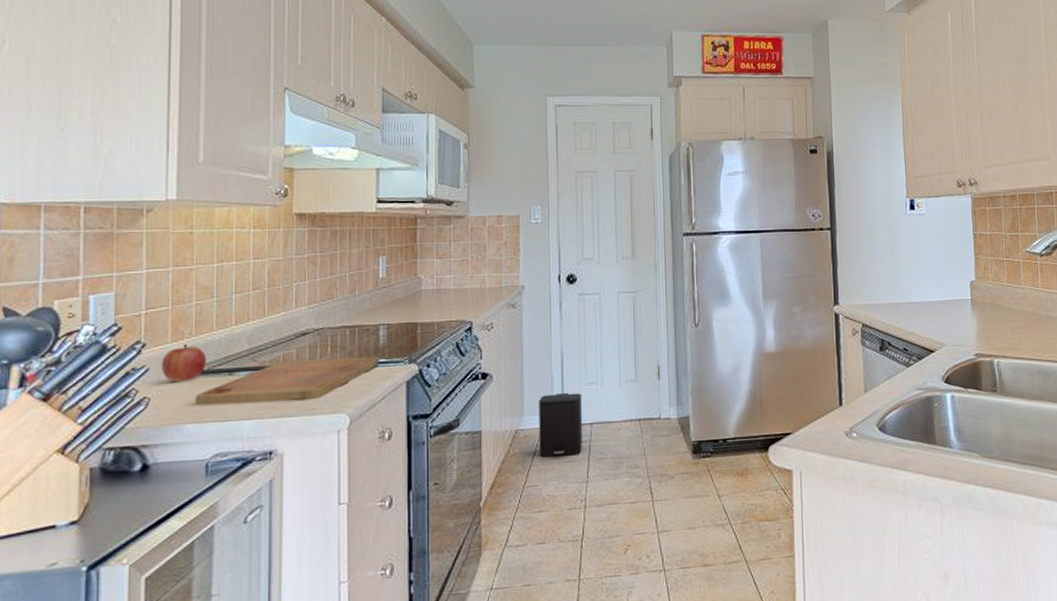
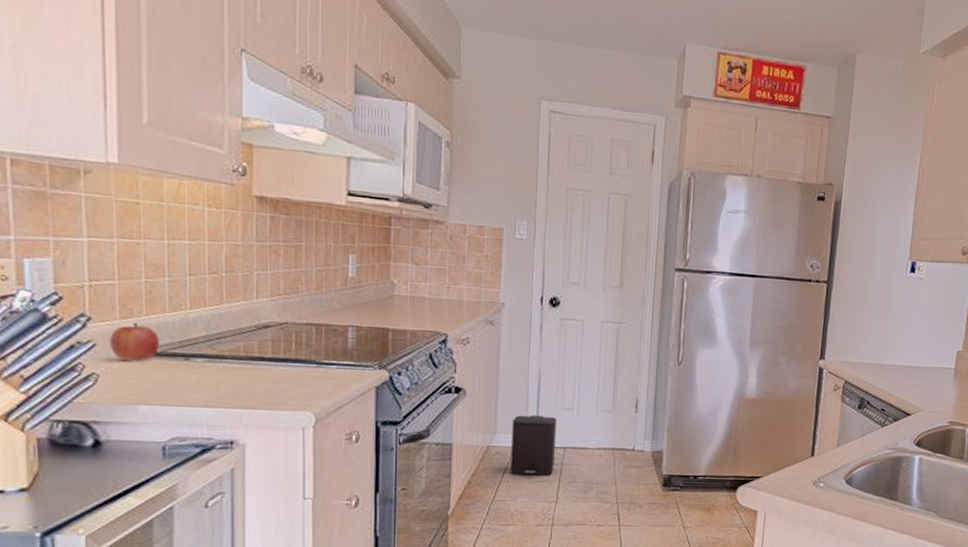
cutting board: present [195,357,380,405] -> none [149,351,348,394]

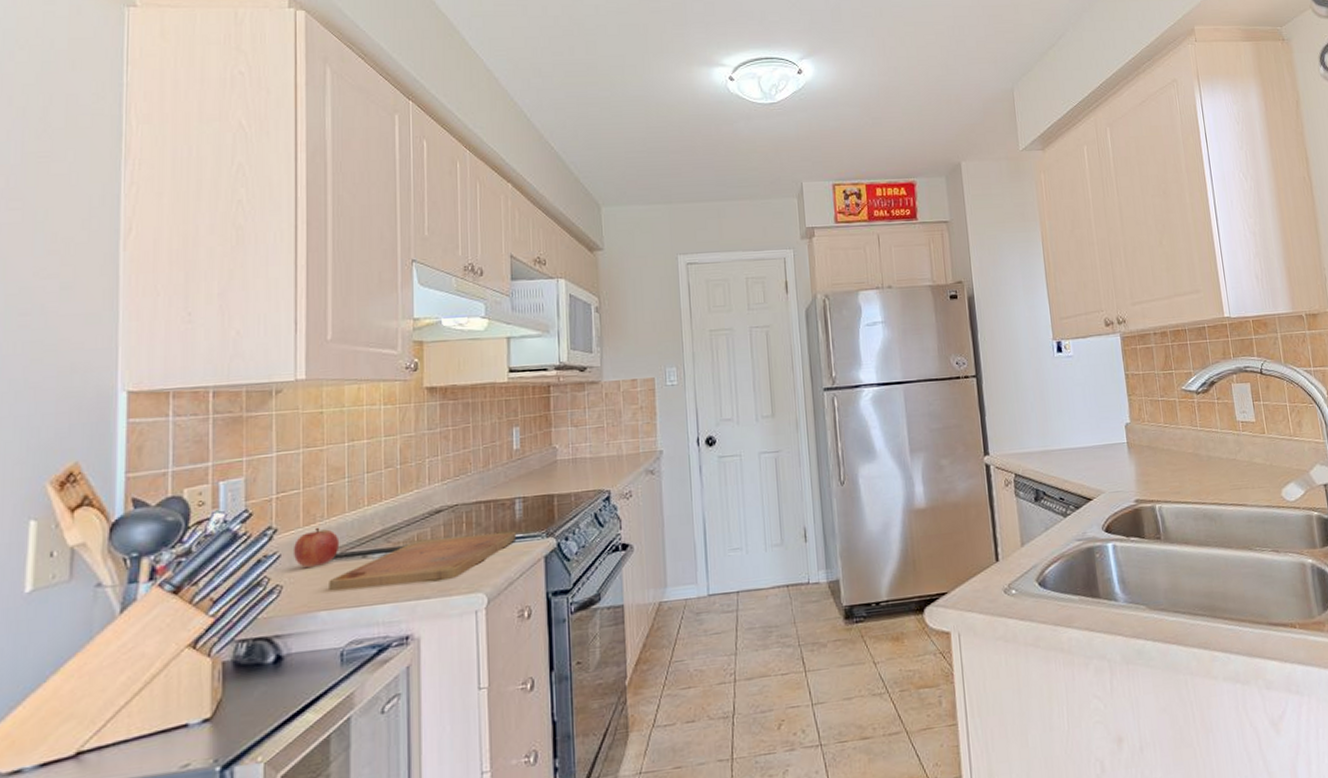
cutting board: none [149,351,348,394] -> present [329,532,517,591]
pedal bin: present [510,414,558,476] -> none [682,560,730,630]

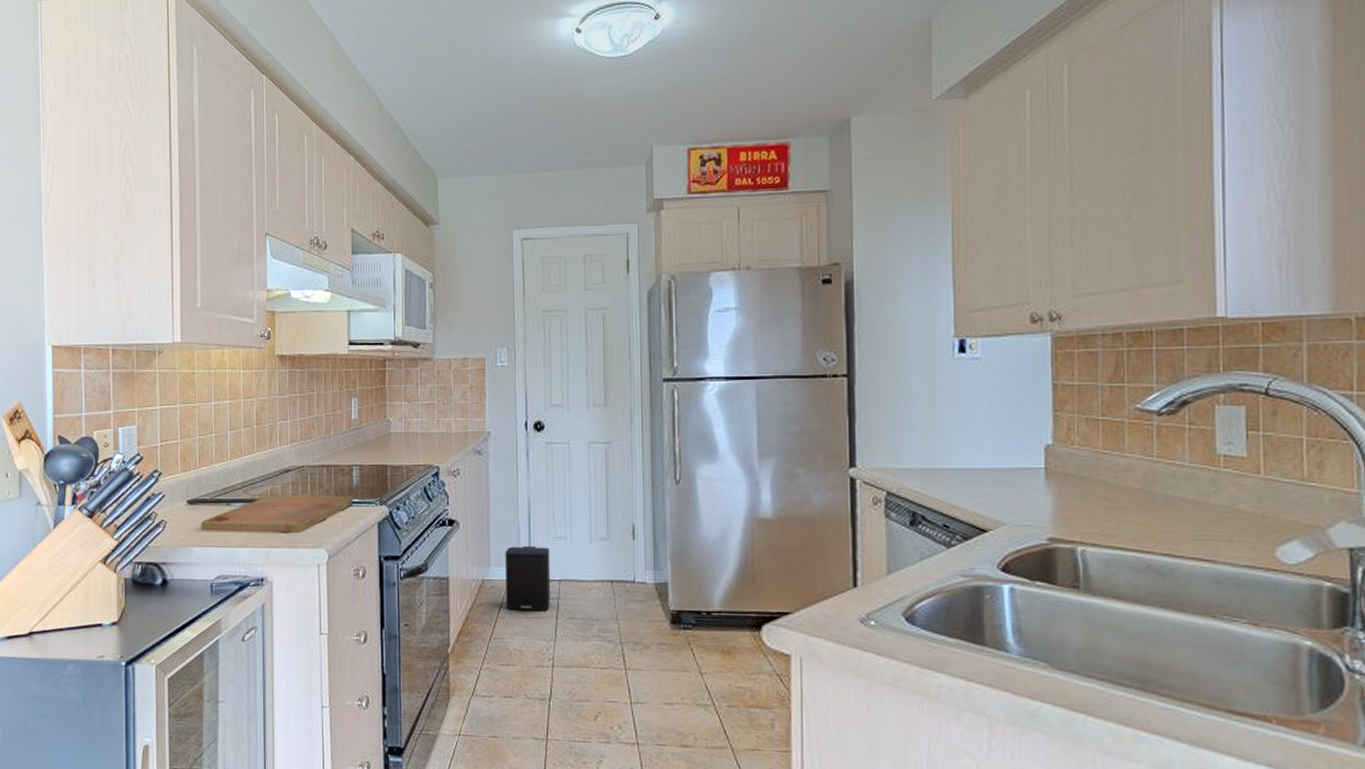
fruit: present [293,527,340,567] -> none [173,474,209,508]
pedal bin: none [682,560,730,630] -> present [505,545,551,612]

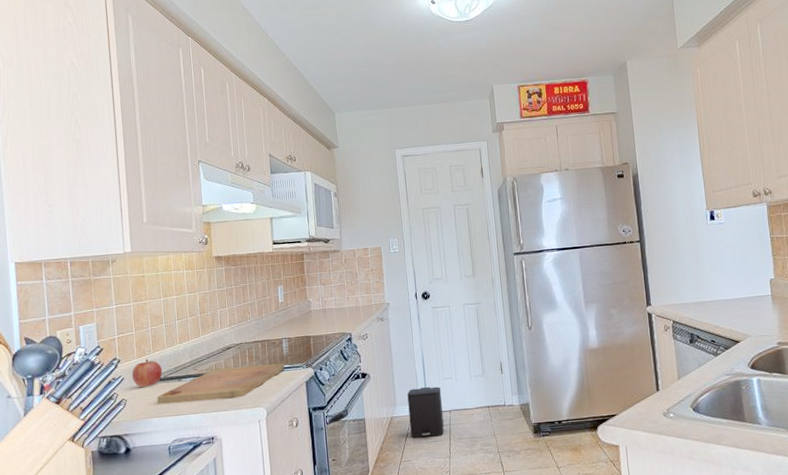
fruit: none [173,474,209,508] -> present [131,359,163,387]

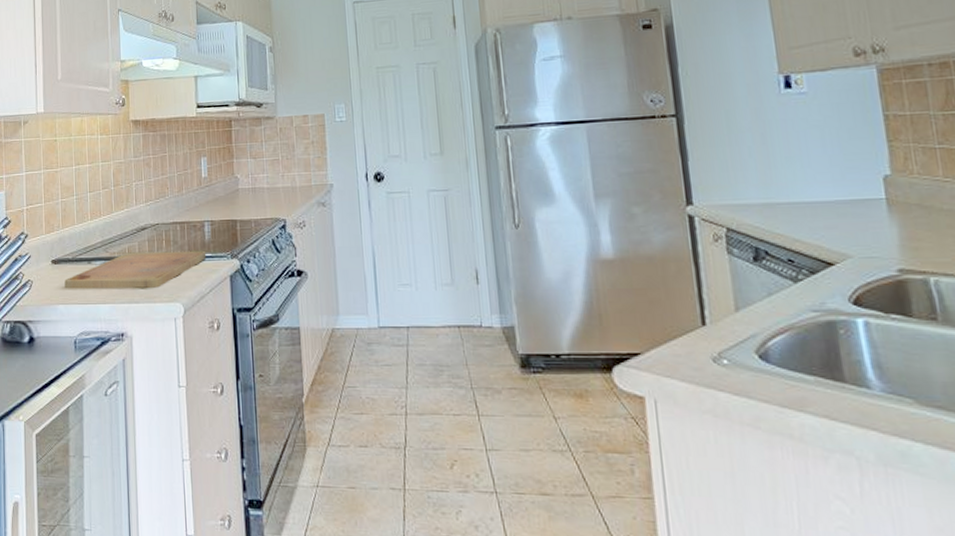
fruit: present [131,359,163,387] -> none [39,235,72,267]
pedal bin: present [407,386,444,438] -> none [353,293,400,359]

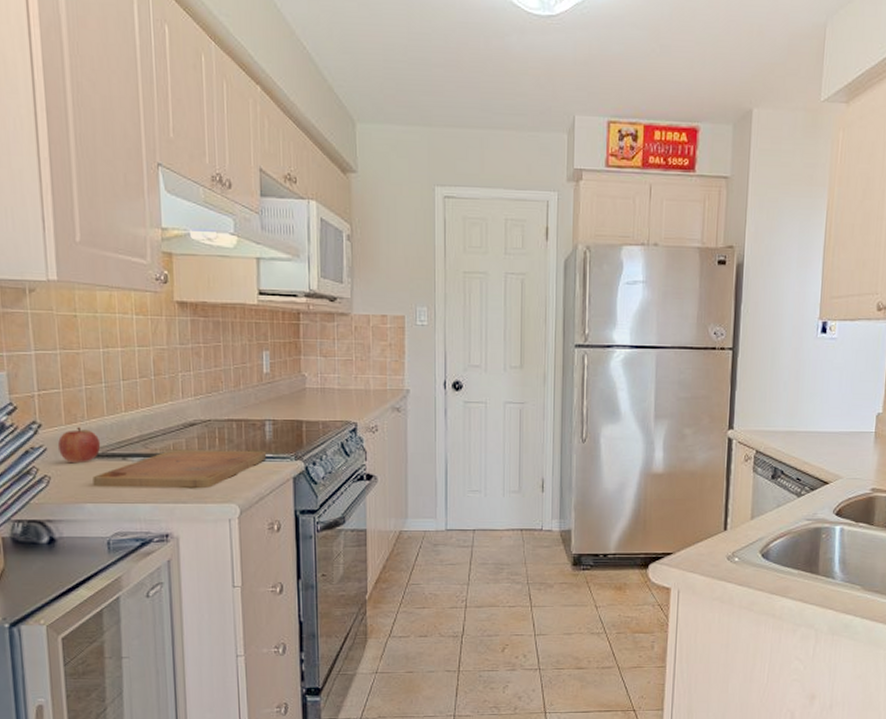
fruit: none [39,235,72,267] -> present [57,426,101,462]

